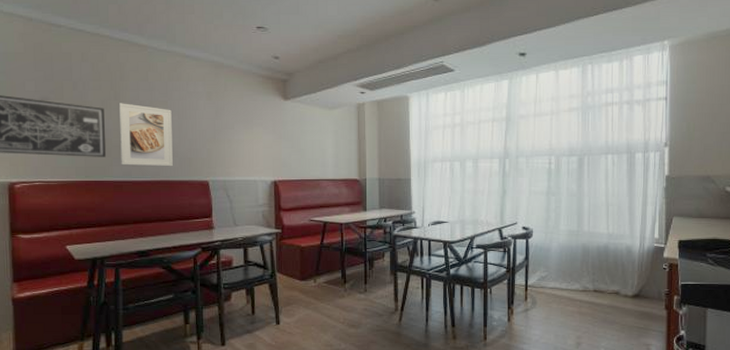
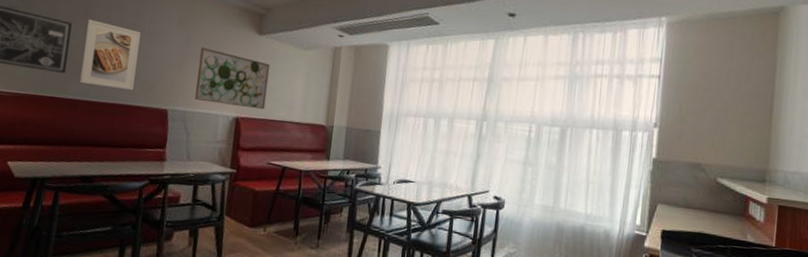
wall art: none [231,118,300,171] -> present [194,47,270,110]

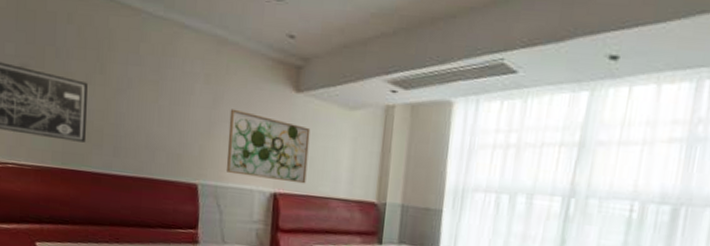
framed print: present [80,19,141,91] -> none [101,78,163,163]

